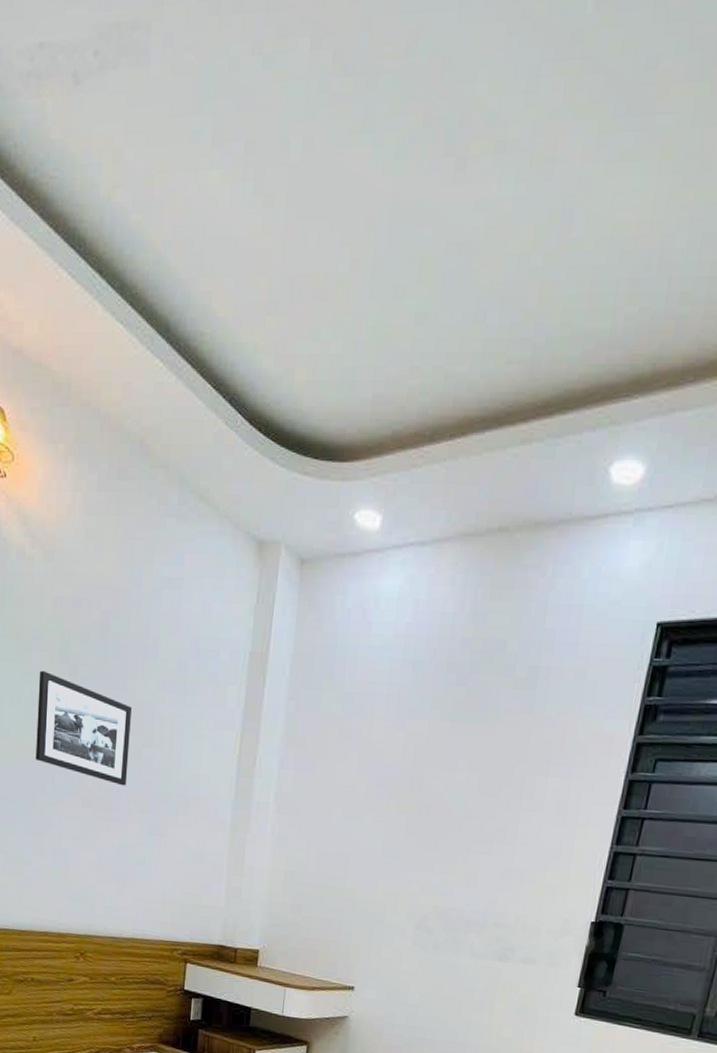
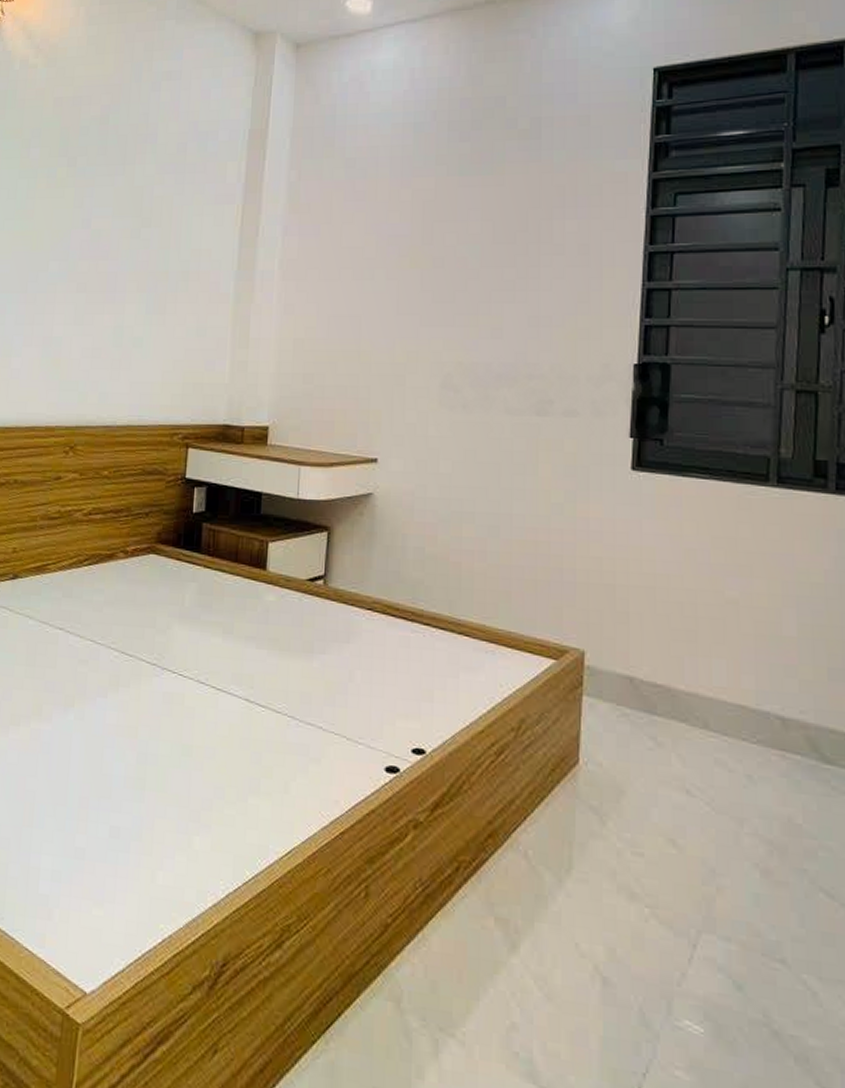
picture frame: present [36,670,133,786] -> none [30,164,131,267]

